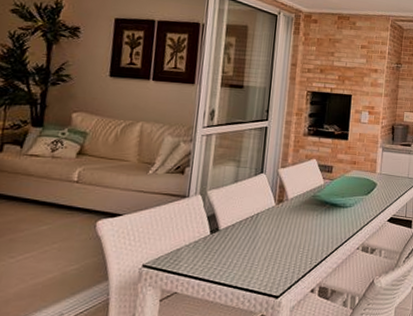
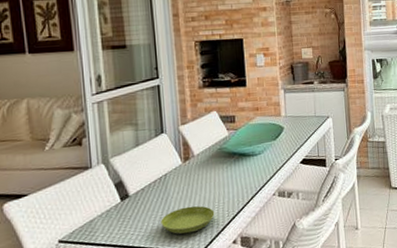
saucer: none [244,248,298,276] -> present [161,205,215,235]

